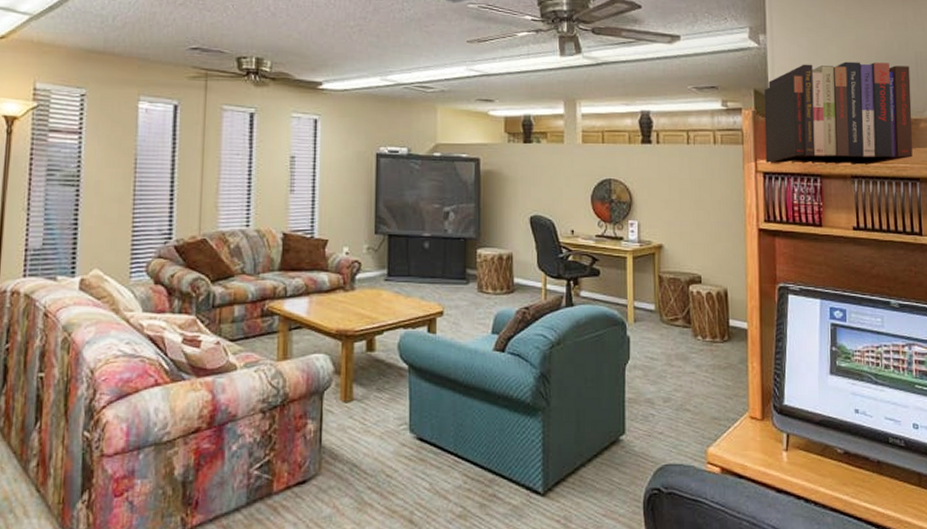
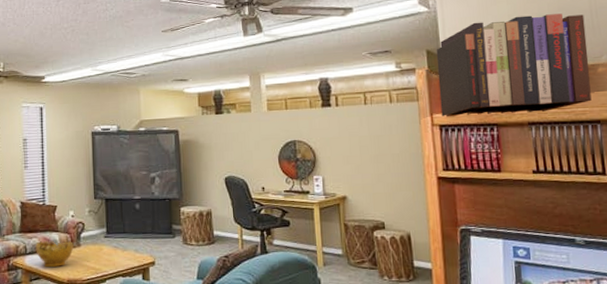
decorative bowl: none [298,282,346,315] -> present [35,241,74,268]

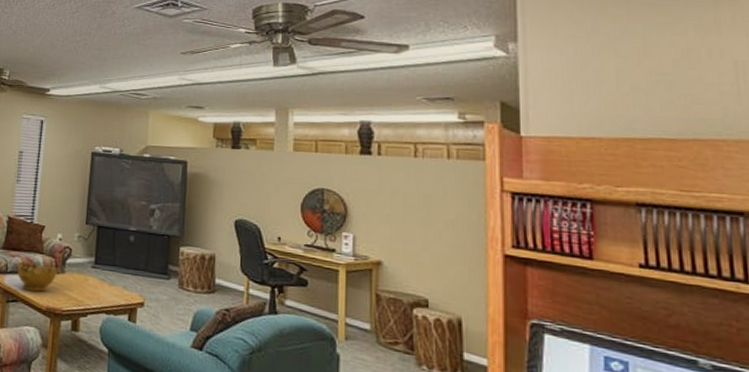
books: present [436,13,592,117] -> none [513,72,732,193]

